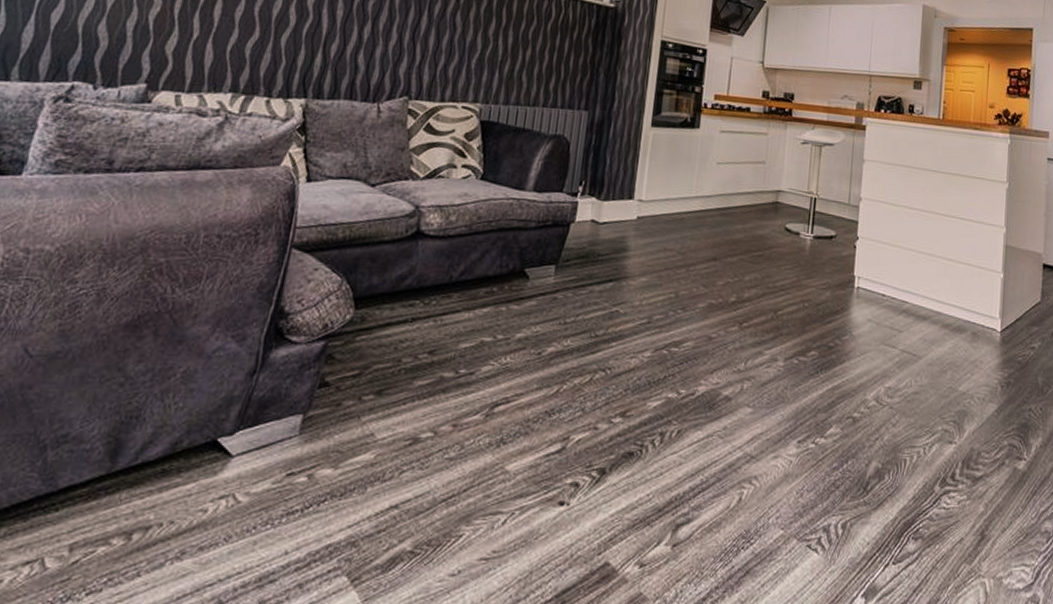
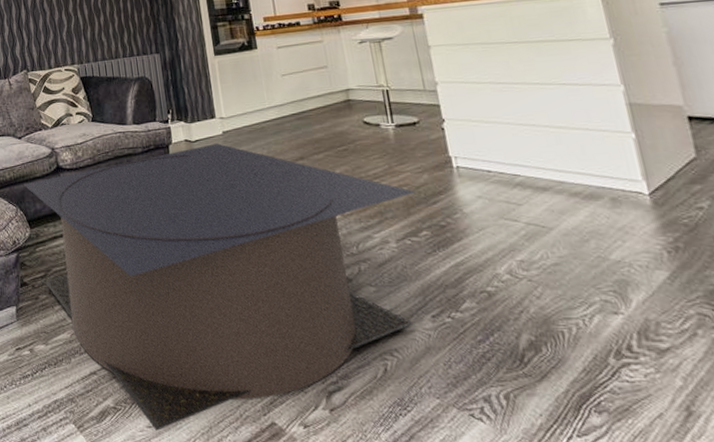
coffee table: none [357,229,816,579] -> present [23,143,417,431]

